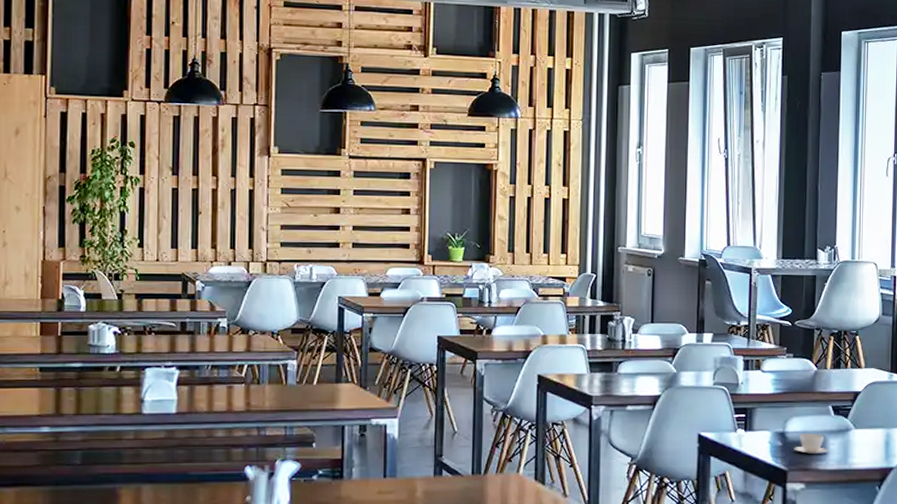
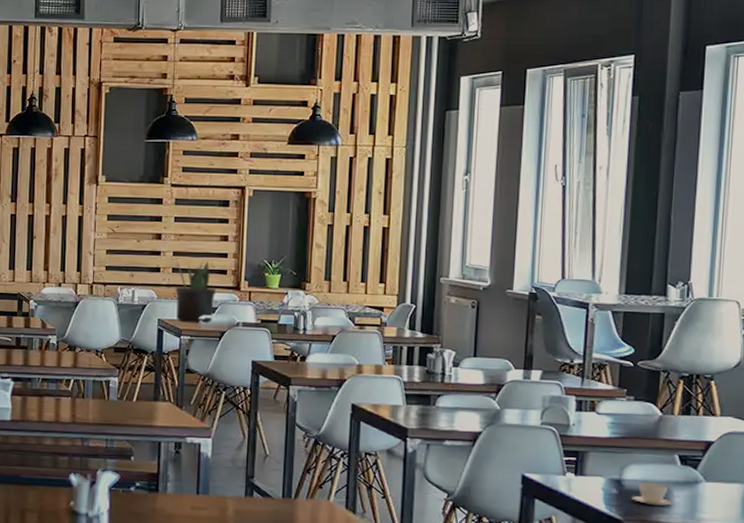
planter: none [356,233,399,300] -> present [175,259,217,324]

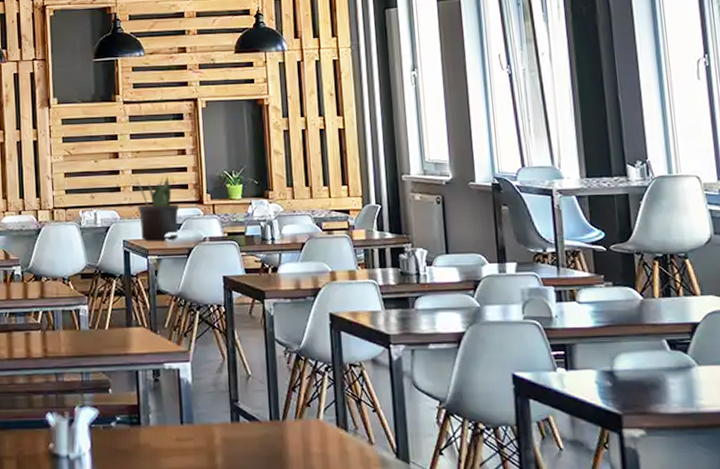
teacup: present [631,482,673,506] -> none [626,371,669,395]

